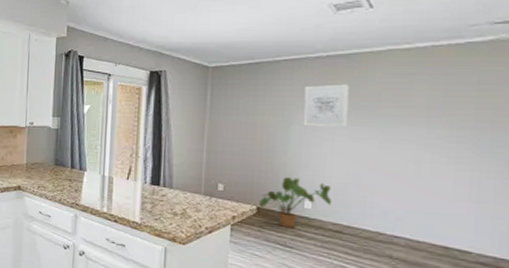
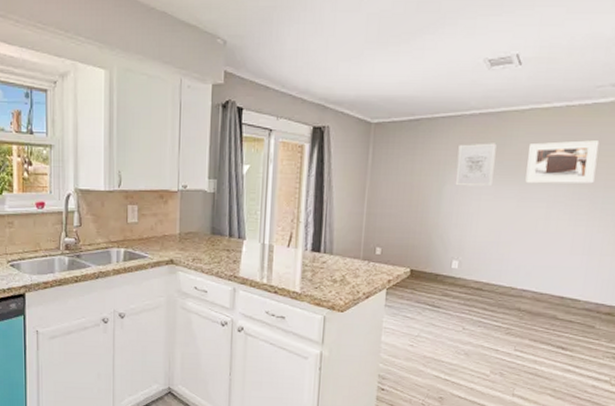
house plant: present [259,177,332,228] -> none [412,238,476,288]
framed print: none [387,80,480,126] -> present [525,140,600,184]

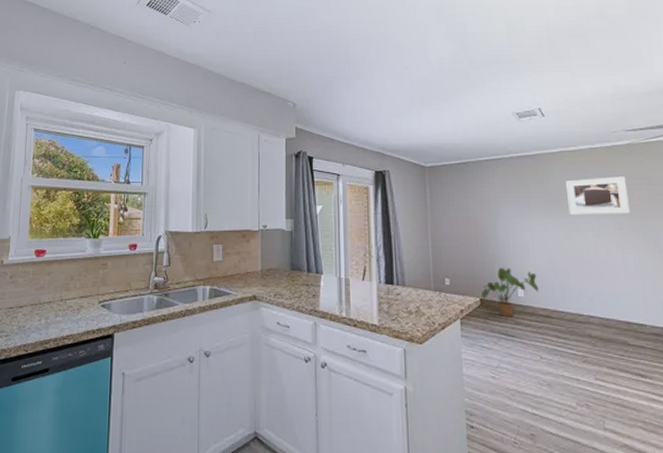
house plant: none [412,238,476,288] -> present [481,268,539,317]
wall art: present [455,143,497,187] -> none [504,181,541,219]

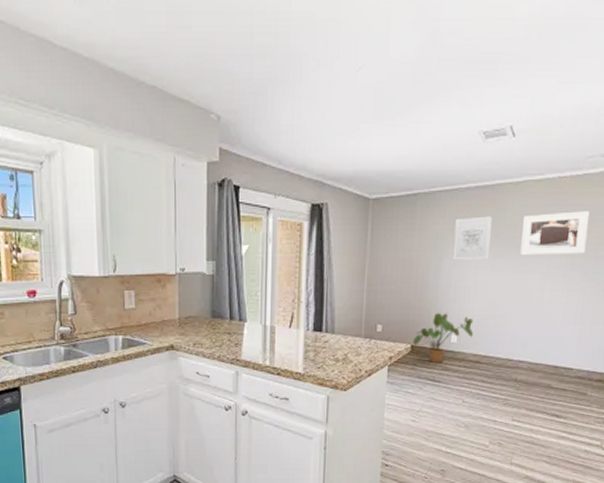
wall art: none [504,181,541,219] -> present [452,216,492,260]

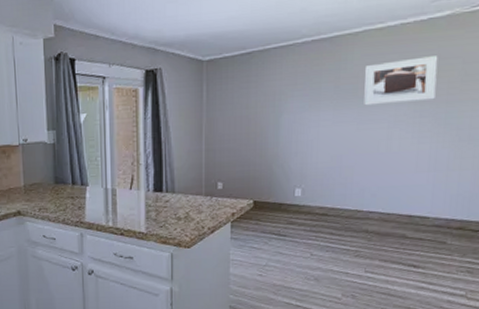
house plant: present [413,313,474,363] -> none [255,167,319,217]
wall art: present [452,216,492,260] -> none [292,68,332,115]

